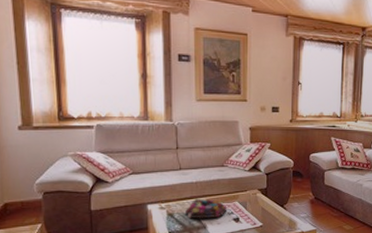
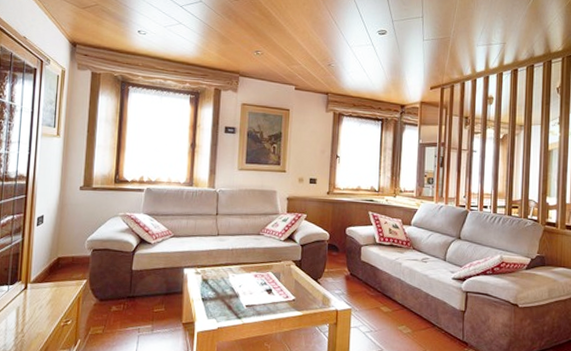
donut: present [184,198,228,219] -> none [218,265,261,288]

